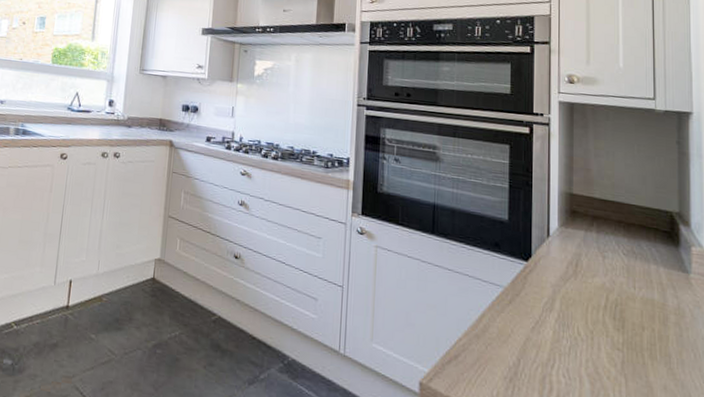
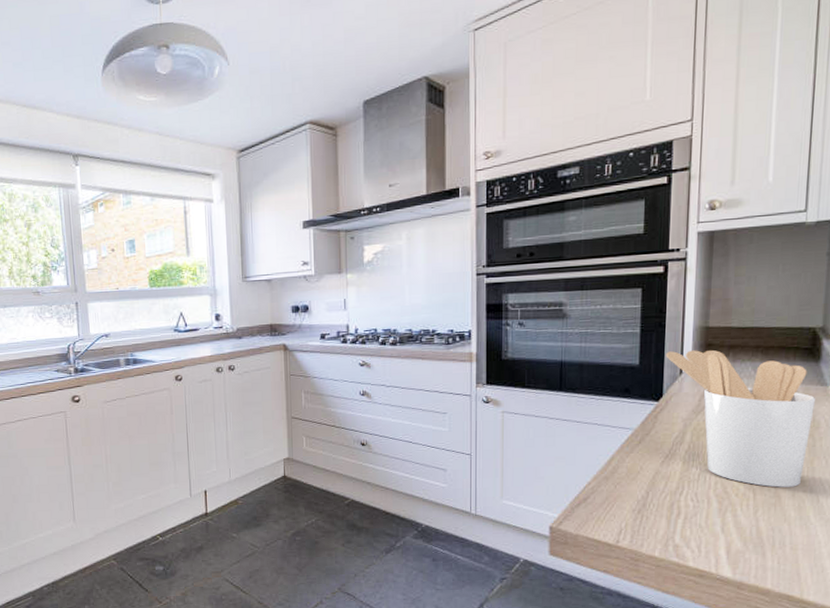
utensil holder: none [533,212,678,379] -> present [666,350,815,488]

